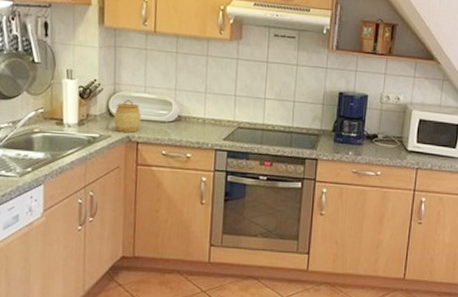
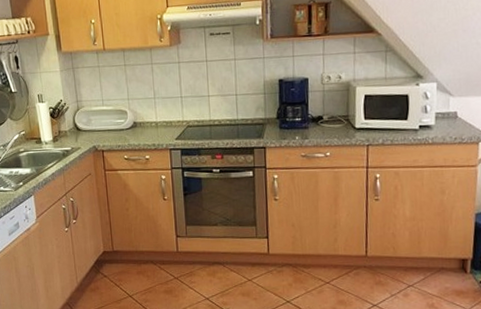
jar: present [113,99,141,133] -> none [80,113,103,143]

